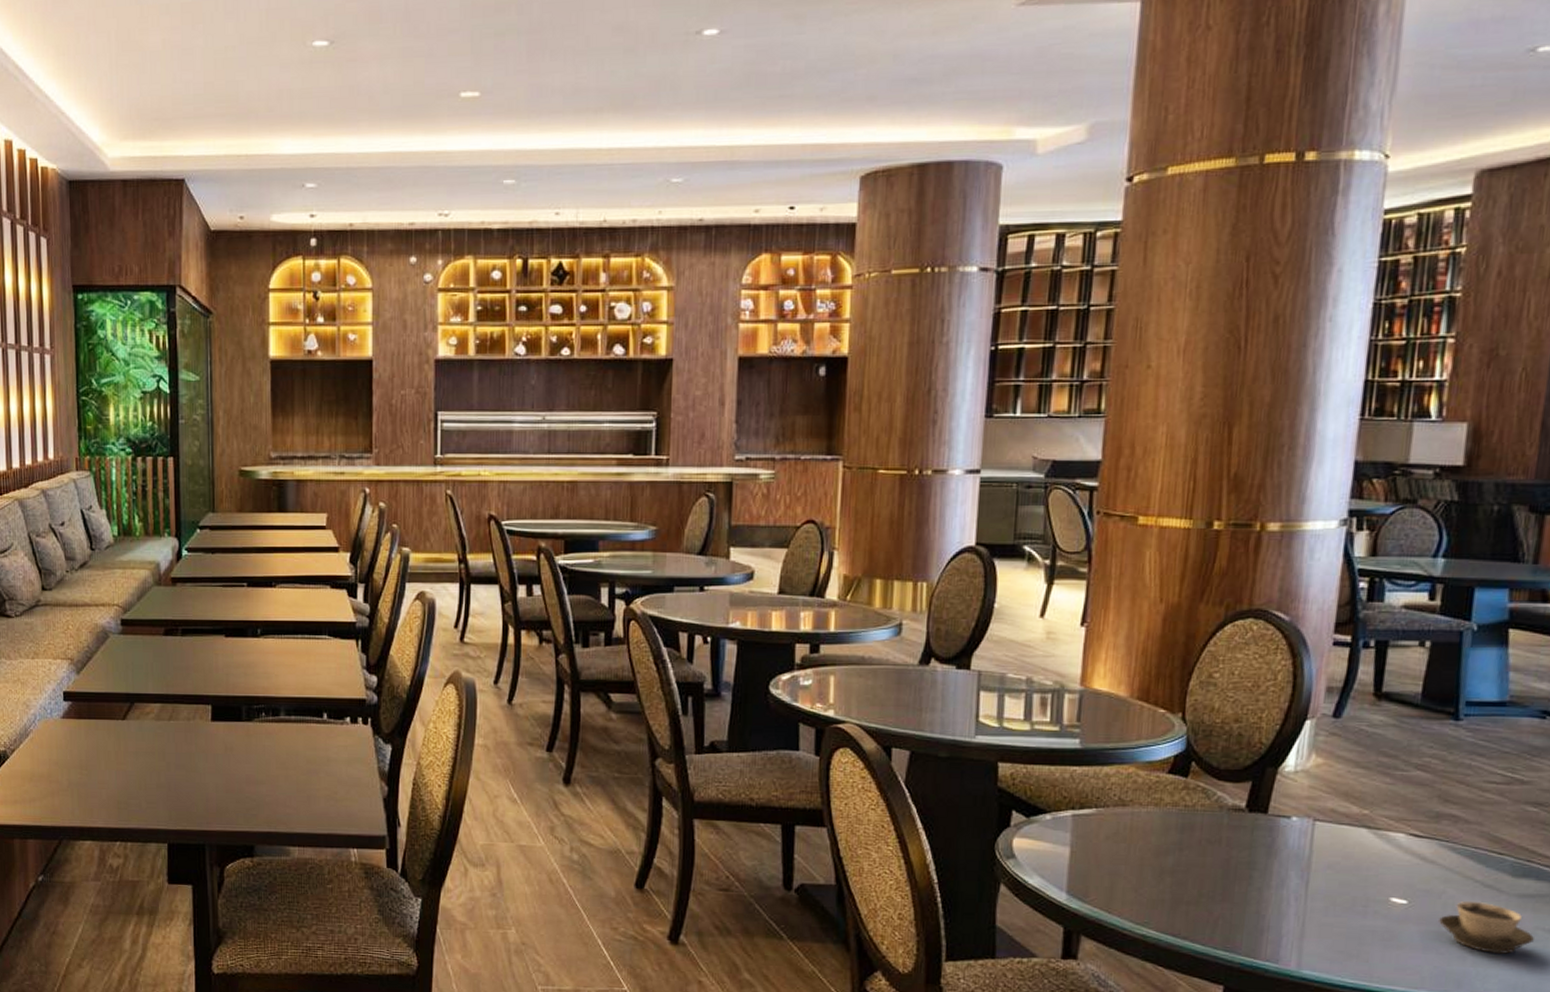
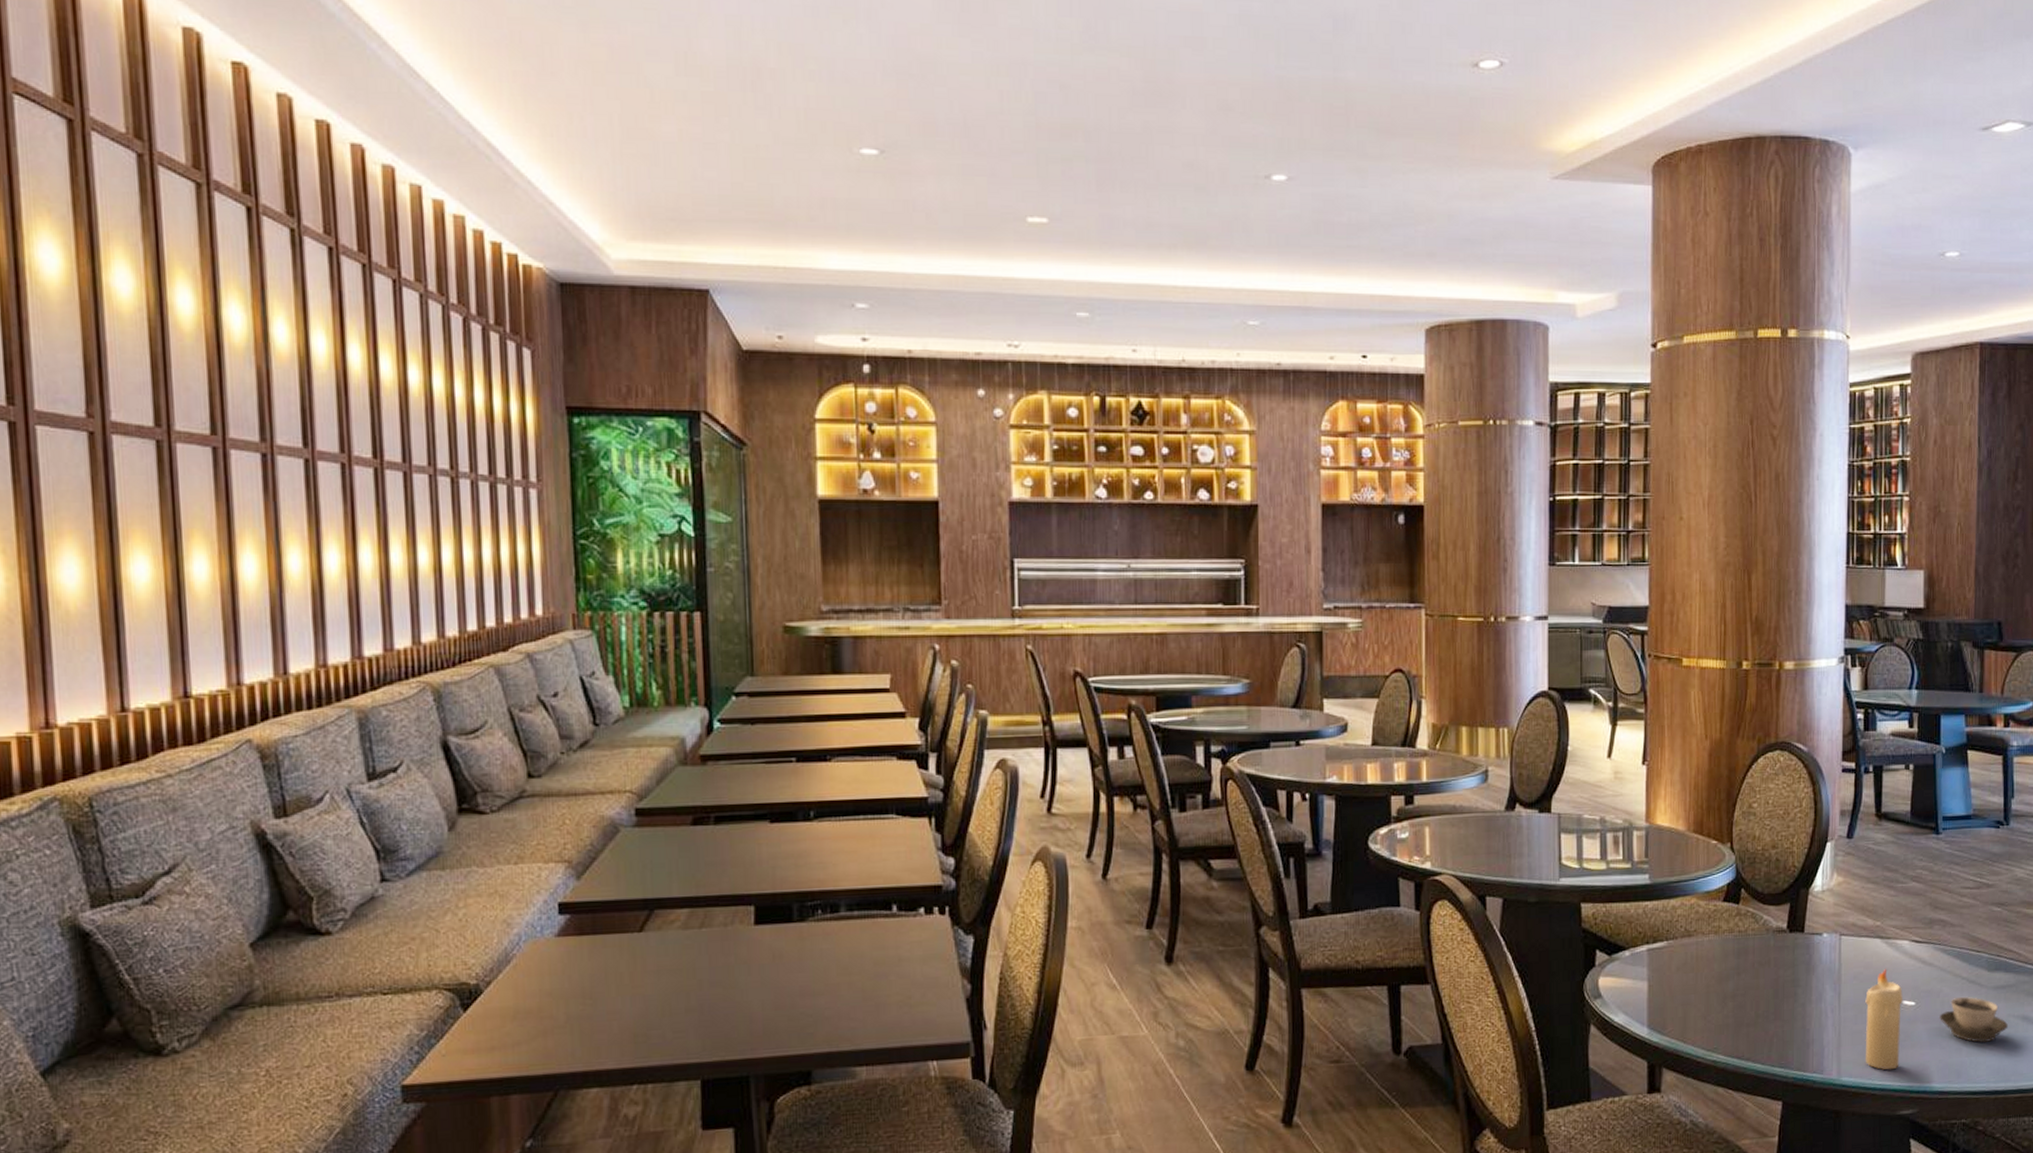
candle: none [1335,860,1392,970] -> present [1865,968,1903,1070]

